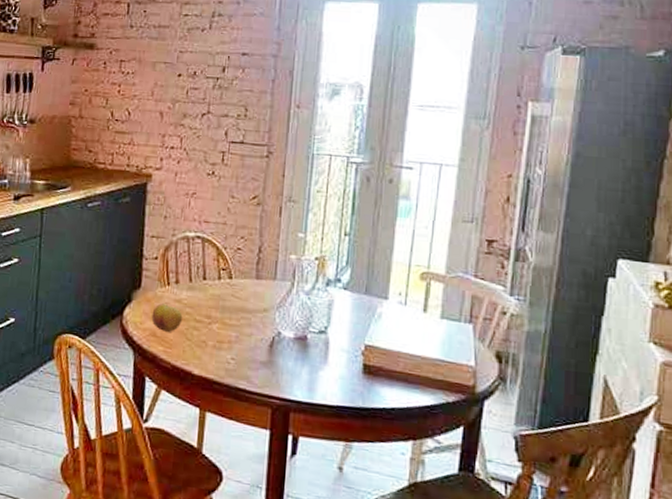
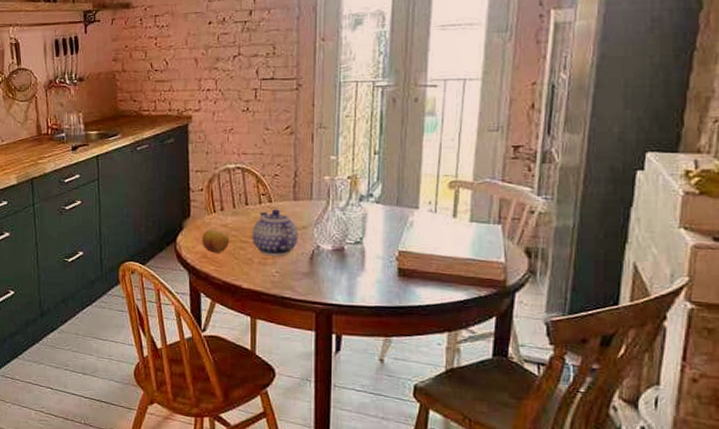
teapot: none [207,286,259,341] -> present [252,209,299,256]

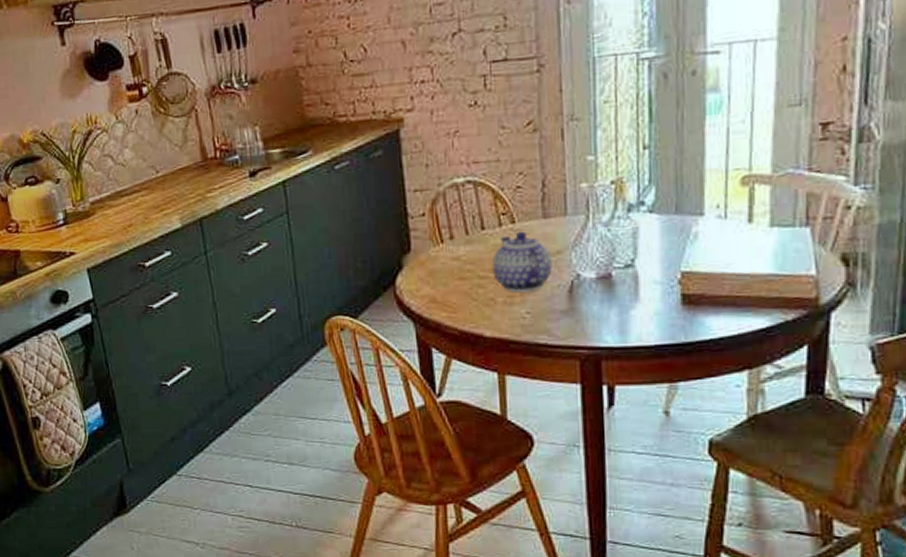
fruit: present [202,229,230,253] -> none [428,264,464,295]

